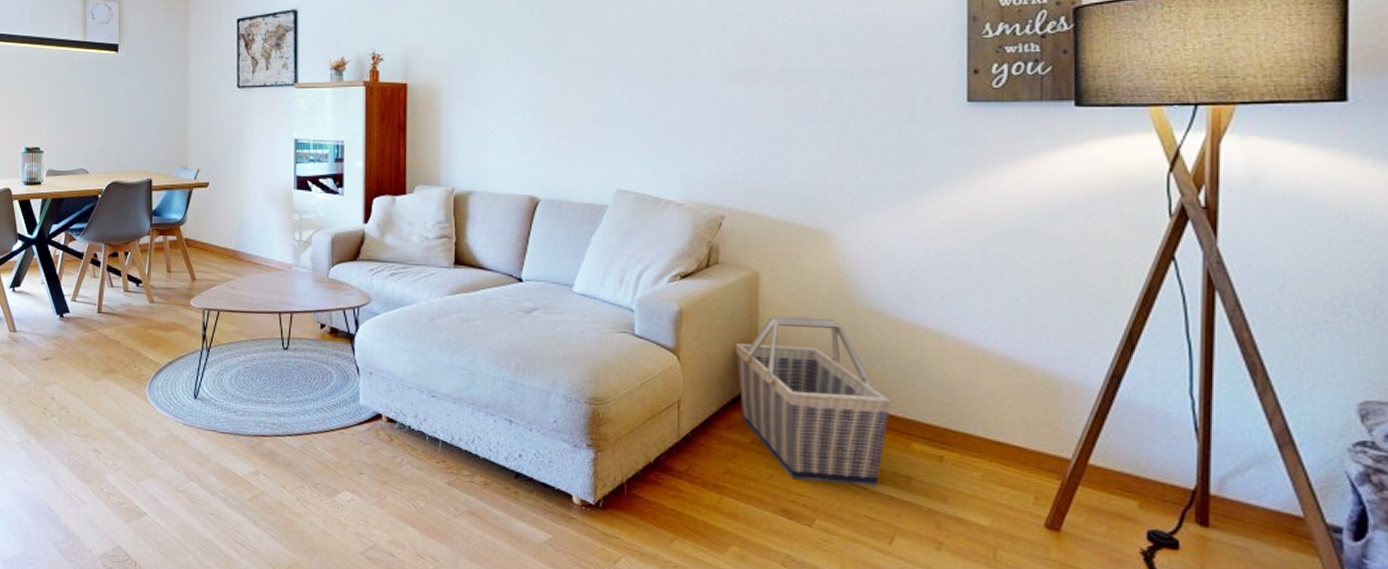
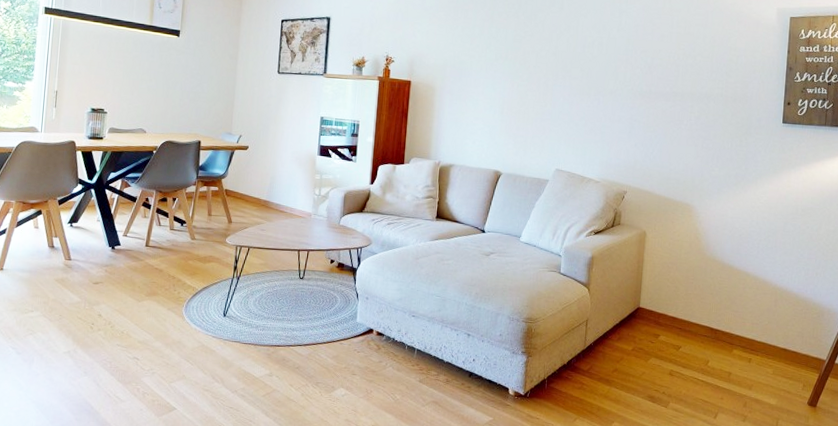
basket: present [735,316,891,486] -> none [626,262,723,379]

